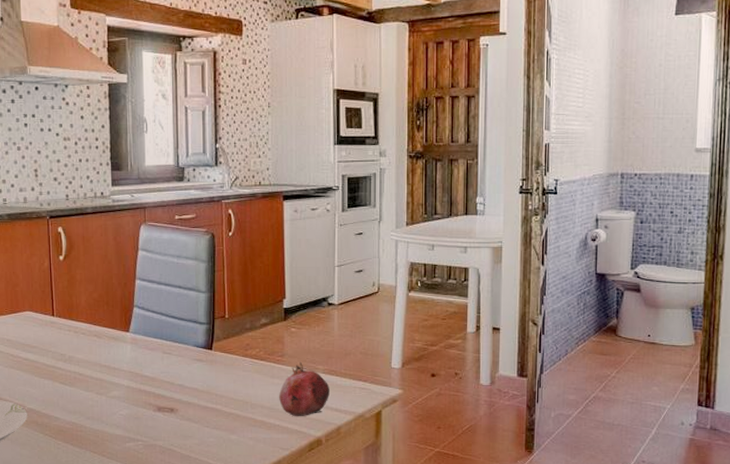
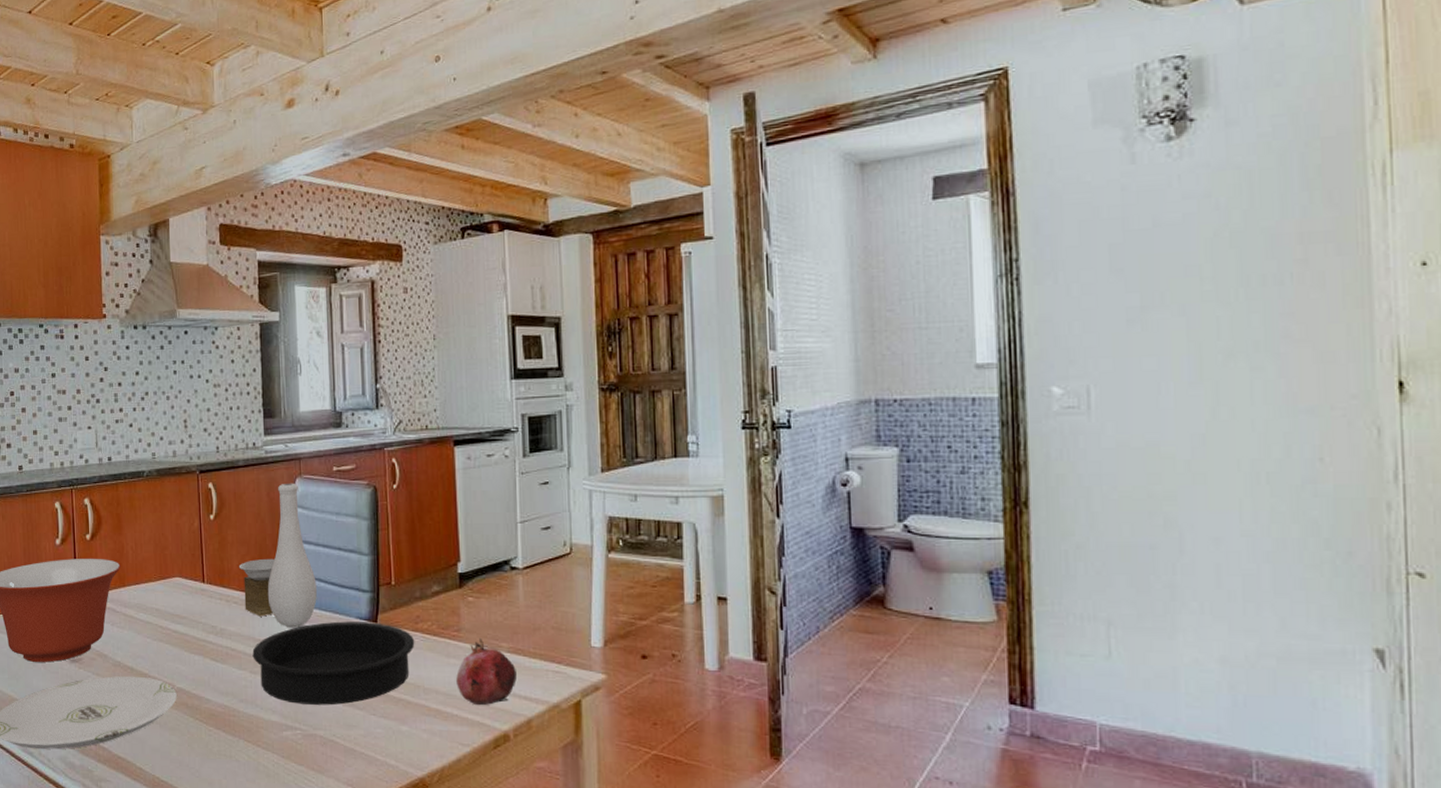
vase: none [86,229,159,354] -> present [238,483,317,627]
baking pan: none [99,349,245,420] -> present [252,621,415,705]

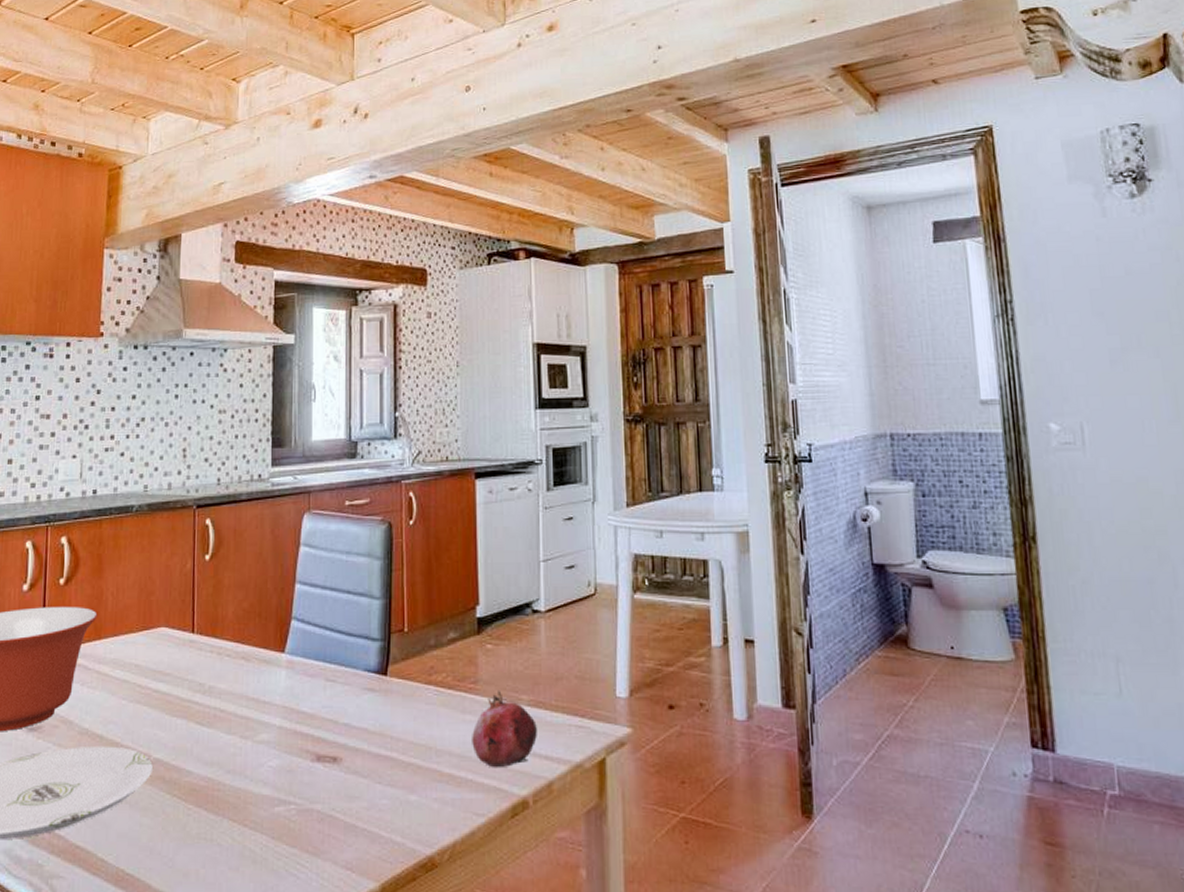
vase: present [238,483,317,627] -> none [234,518,321,682]
baking pan: present [252,621,415,705] -> none [244,675,428,774]

